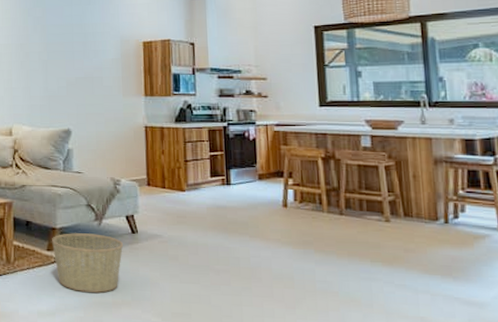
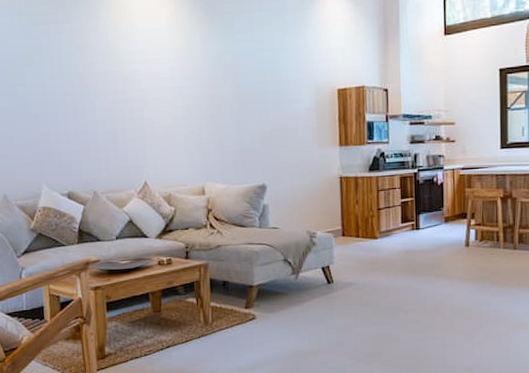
basket: present [52,233,124,293] -> none [250,287,320,344]

